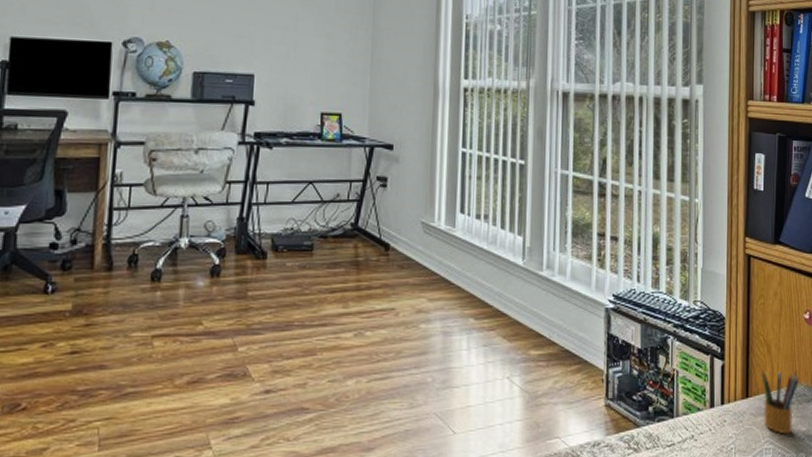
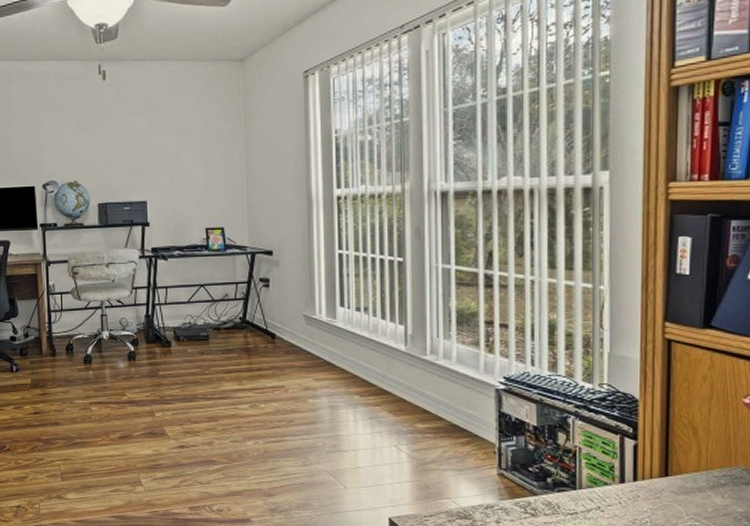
pencil box: present [760,370,800,435] -> none [683,452,736,514]

